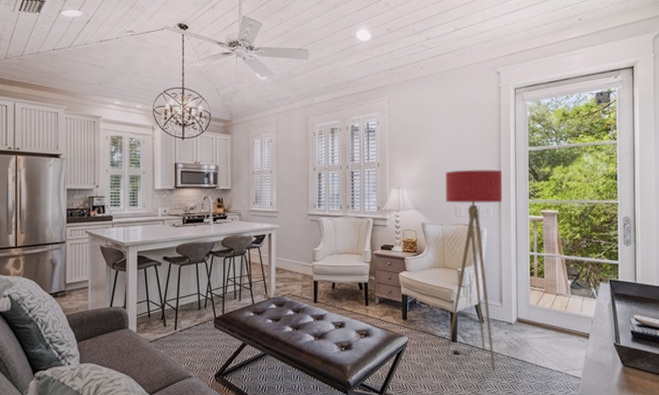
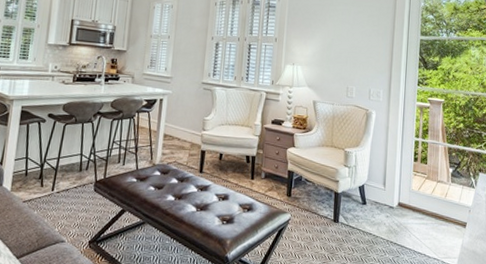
floor lamp: present [446,170,503,371] -> none [327,52,395,255]

